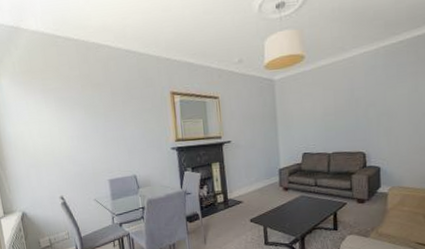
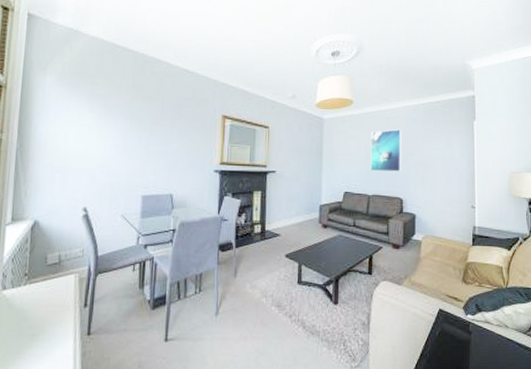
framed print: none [326,79,362,128] -> present [370,129,402,172]

